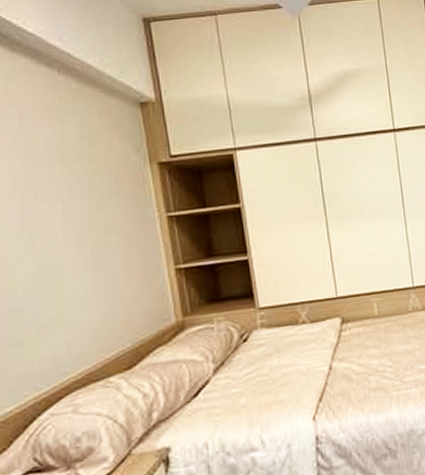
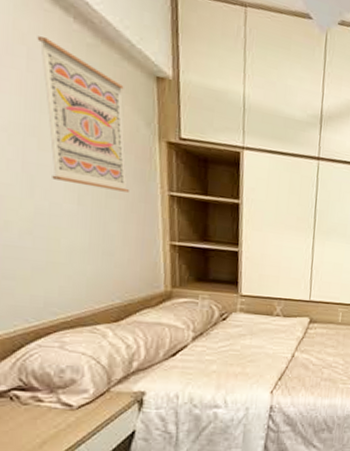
wall art: none [26,95,126,229] -> present [37,36,129,193]

